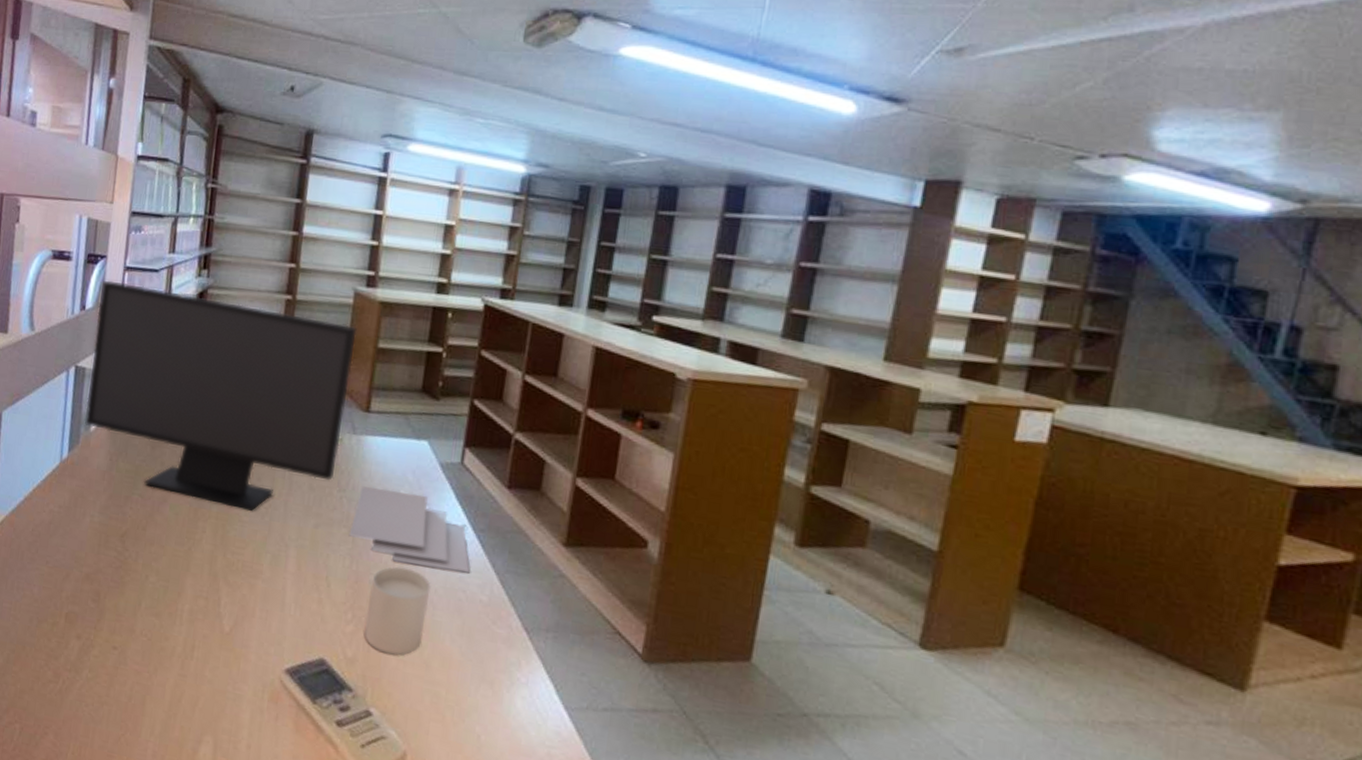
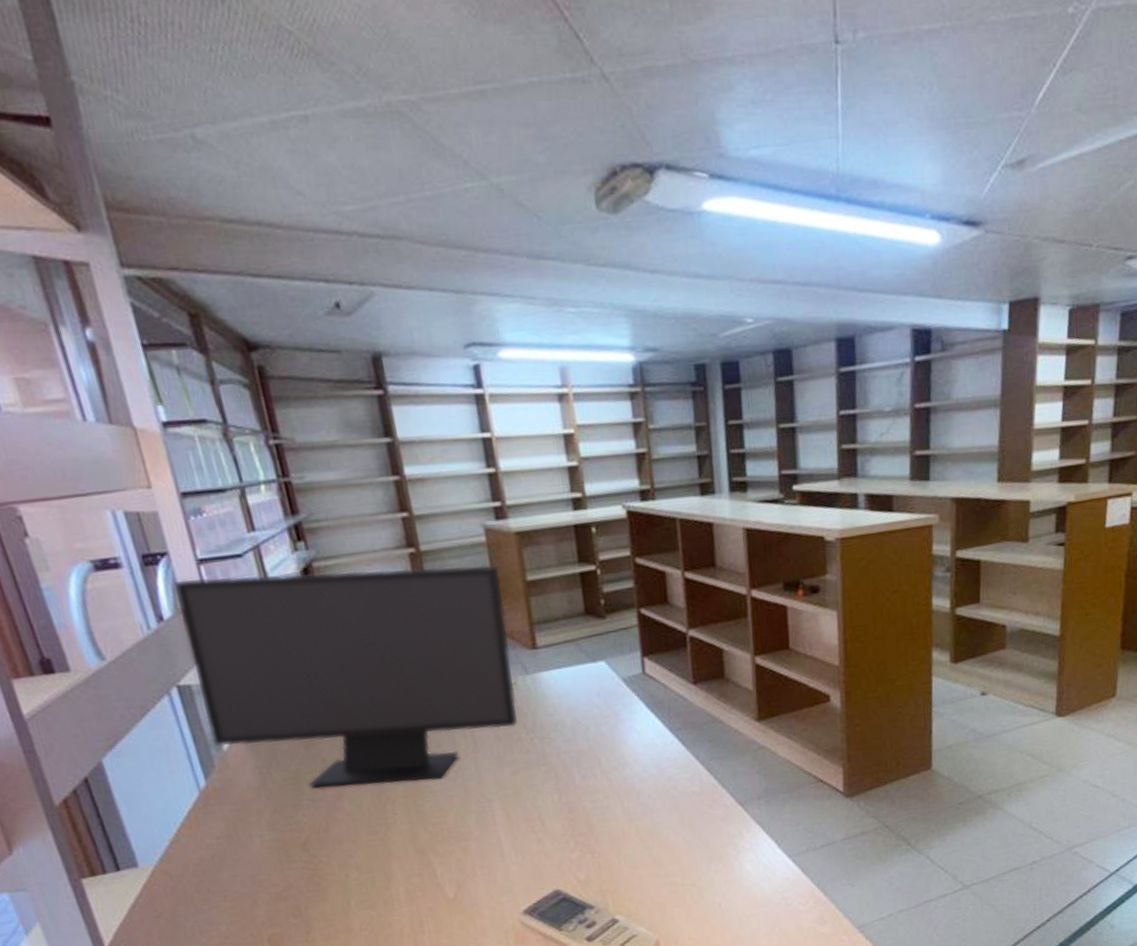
papers: present [349,486,470,574] -> none [549,713,677,783]
mug: present [363,565,431,655] -> none [584,784,648,866]

